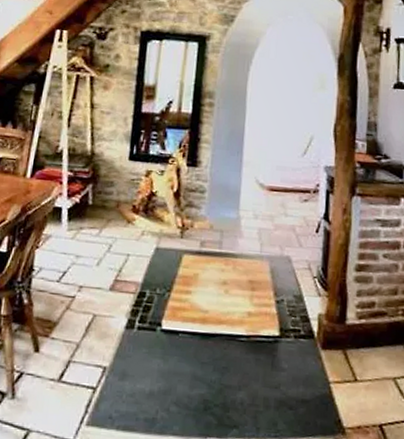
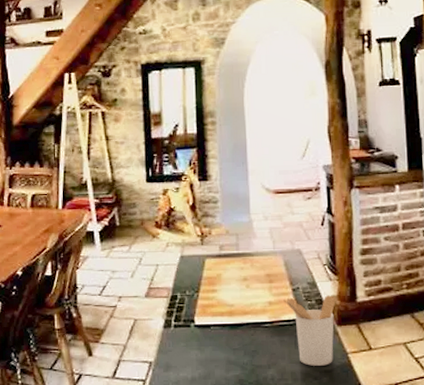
utensil holder: none [264,311,323,394] -> present [283,295,336,366]

